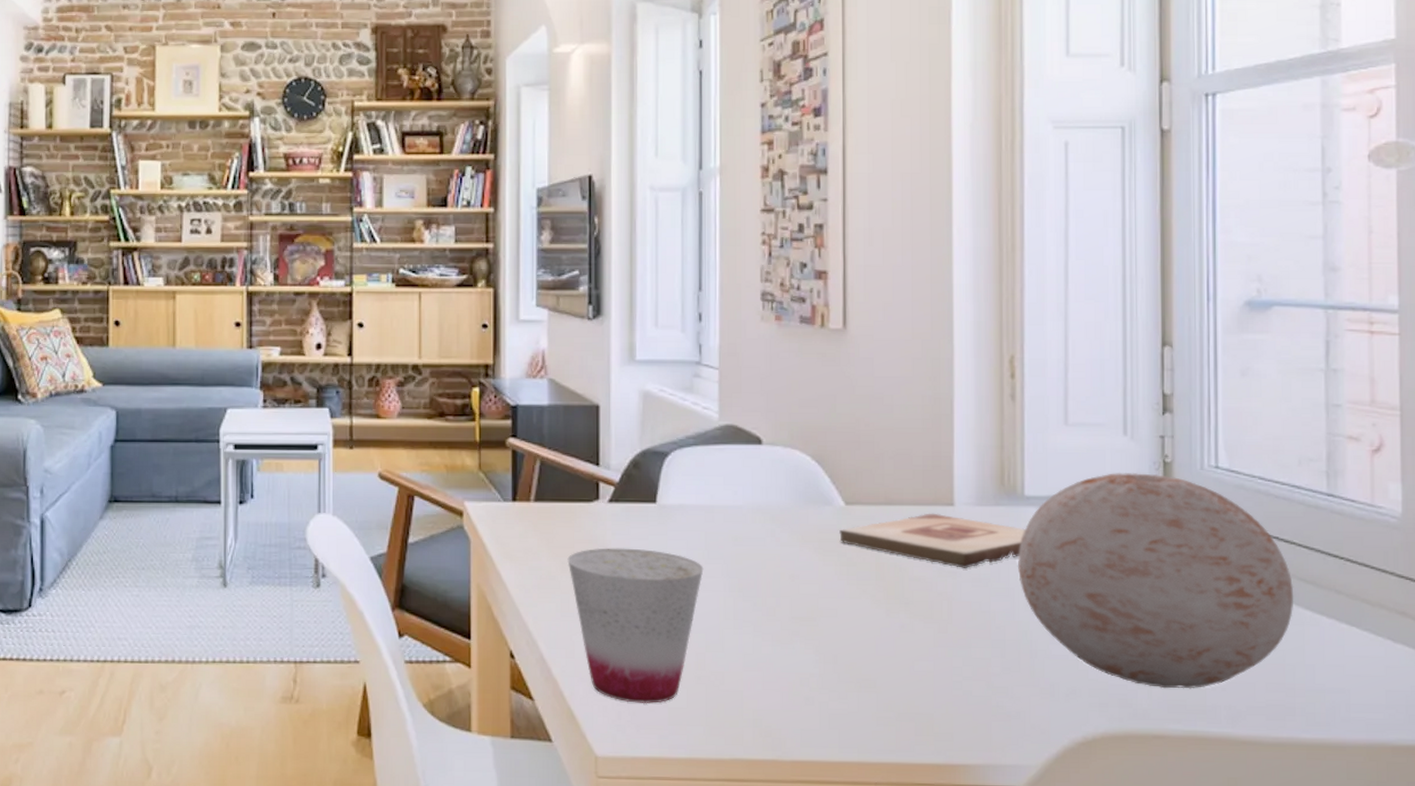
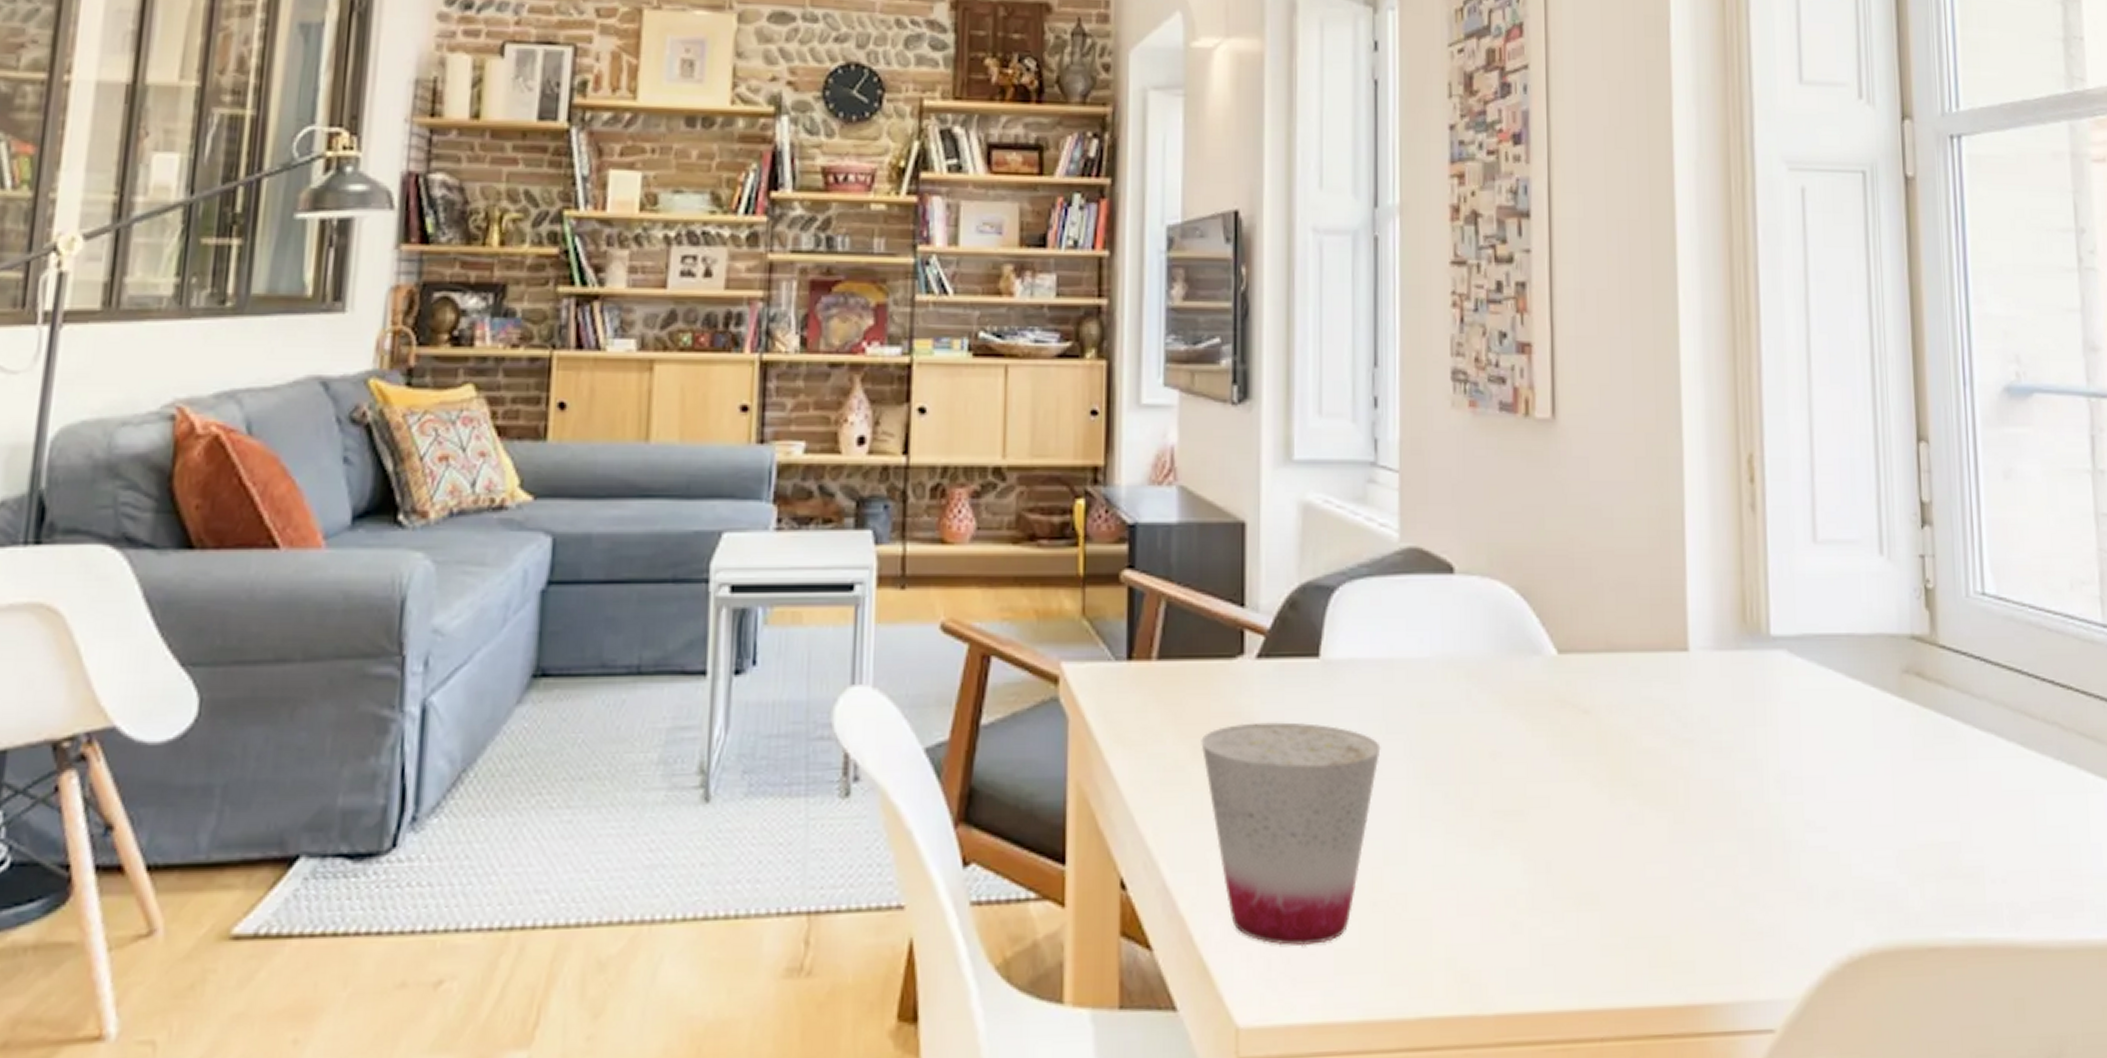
wooden plaque: present [839,513,1025,568] -> none [1551,661,1772,735]
decorative ball: present [1017,473,1294,689] -> none [1764,603,2075,884]

